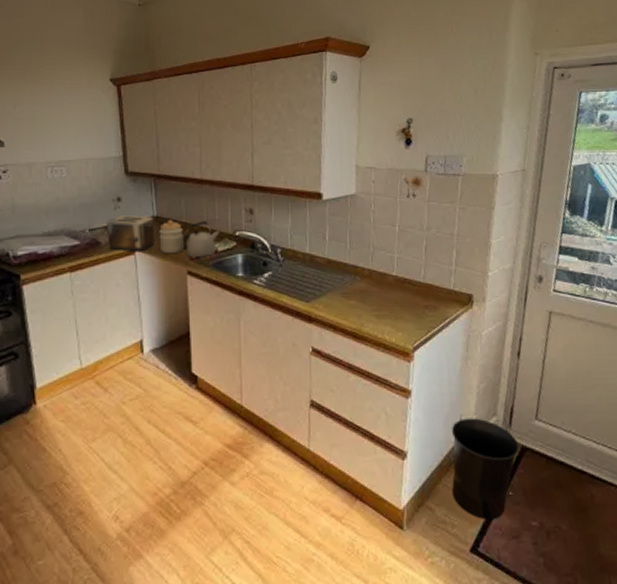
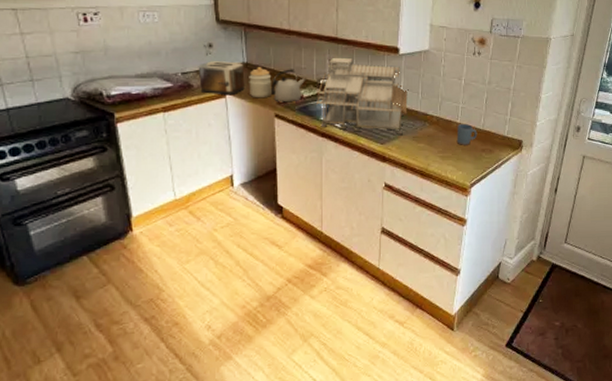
dish rack: none [232,206,335,292] -> present [316,57,408,136]
mug: none [393,275,418,302] -> present [456,123,478,145]
waste bin: present [451,418,520,520] -> none [494,242,550,322]

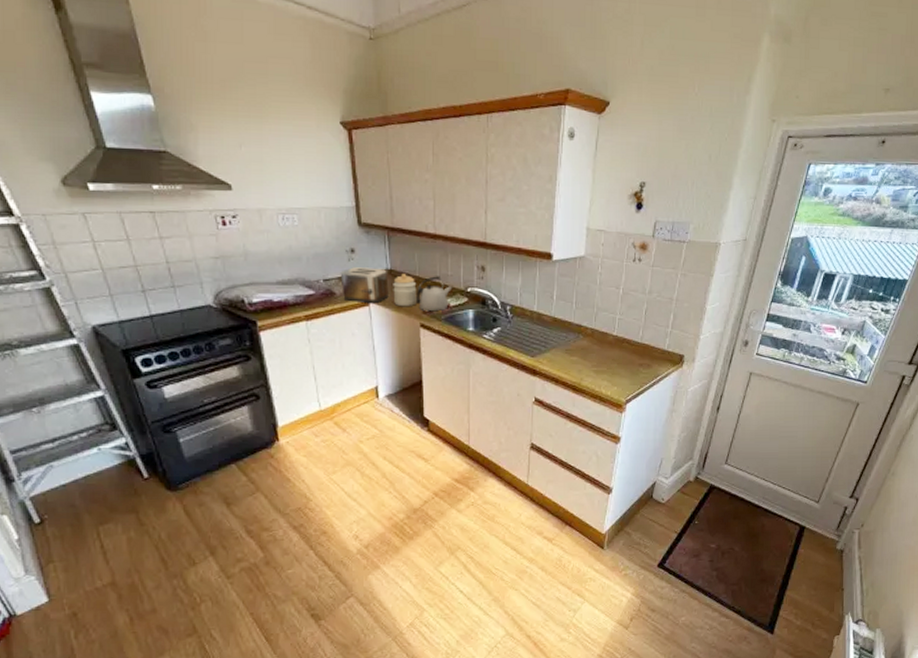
dish rack: present [316,57,408,136] -> none [464,263,561,348]
mug: present [456,123,478,145] -> none [612,335,635,359]

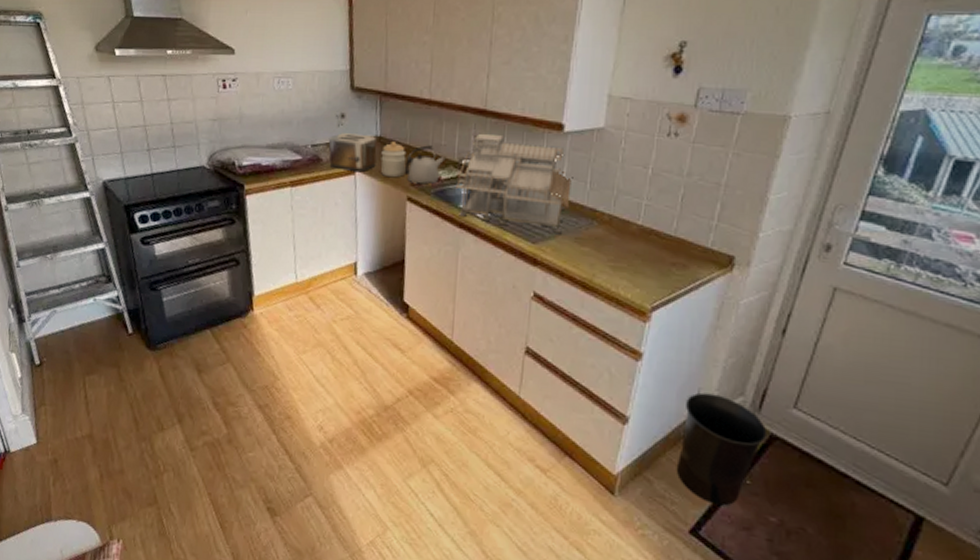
dish rack: none [464,263,561,348] -> present [456,133,572,235]
waste bin: none [647,461,709,543] -> present [676,392,768,506]

